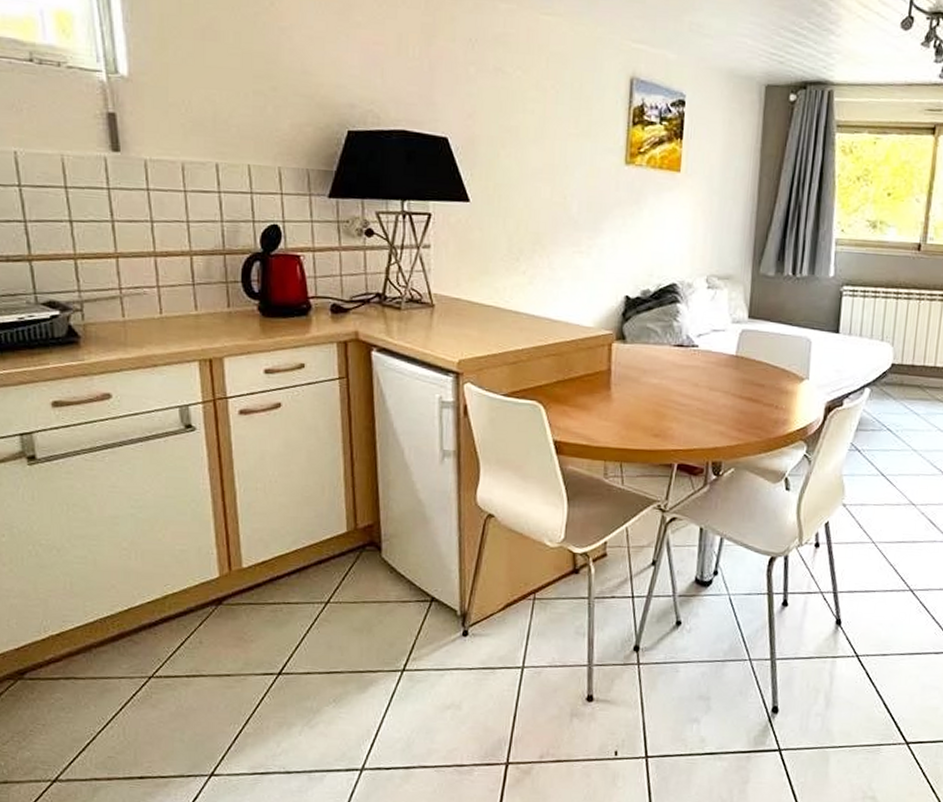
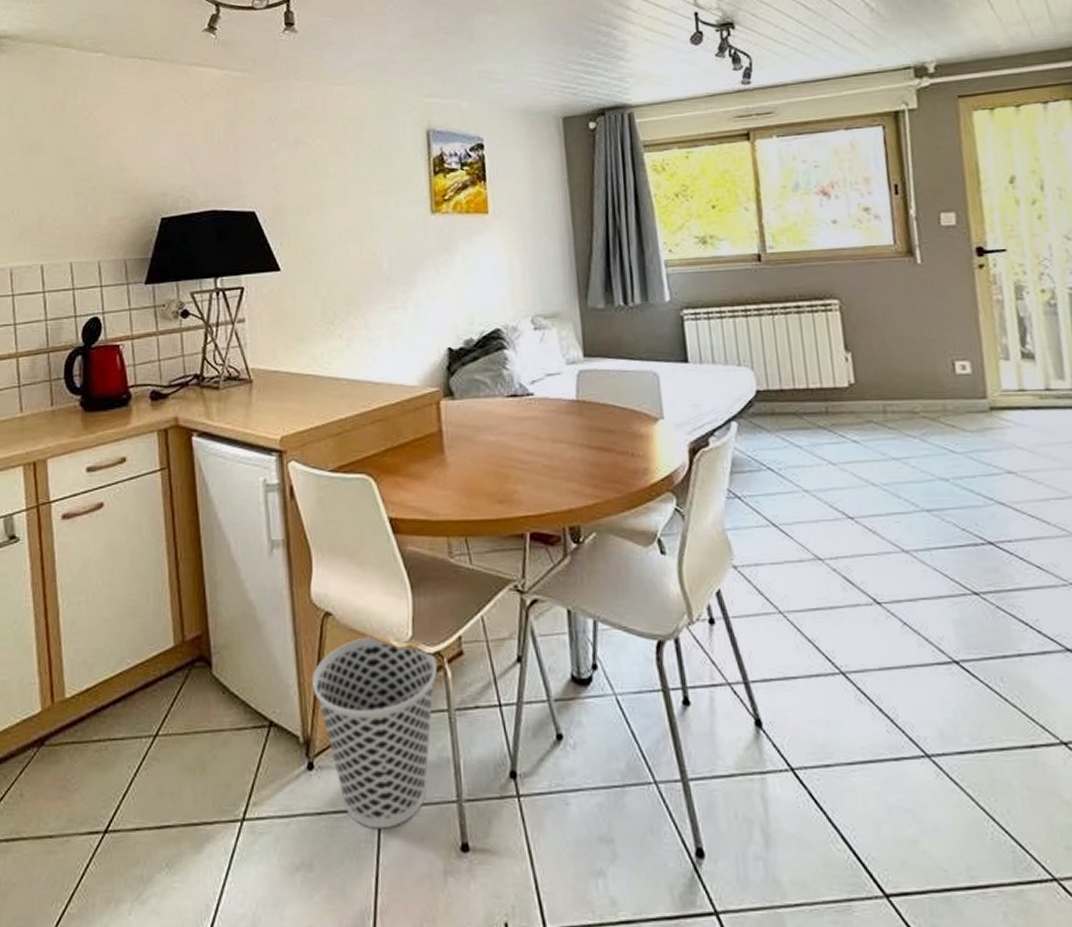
wastebasket: none [472,536,583,683] -> present [312,635,437,829]

